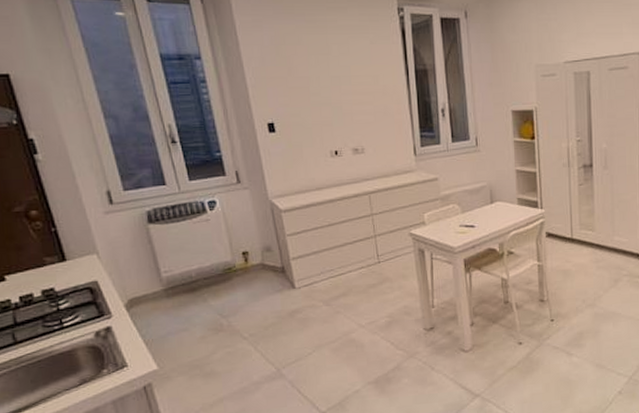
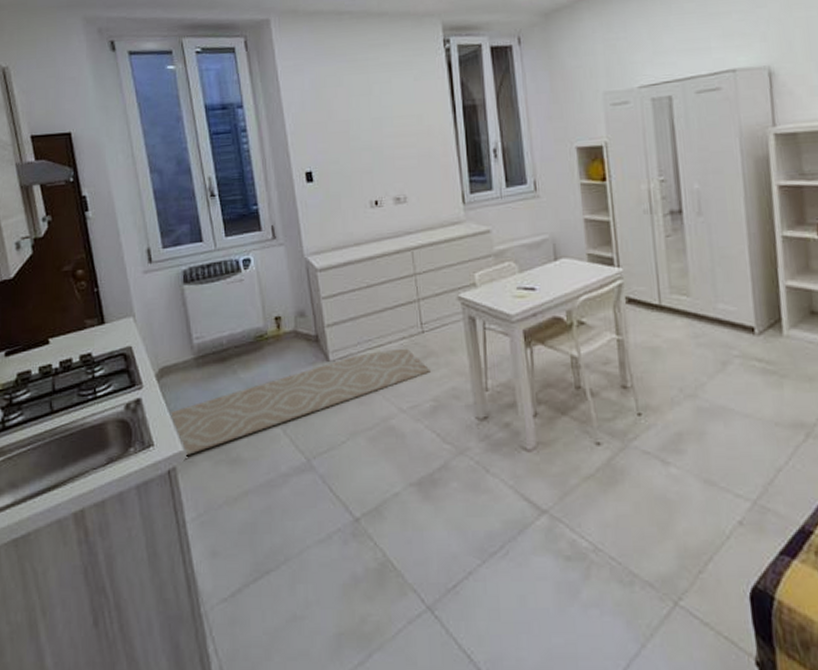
rug: none [143,276,386,374] -> present [171,348,431,457]

